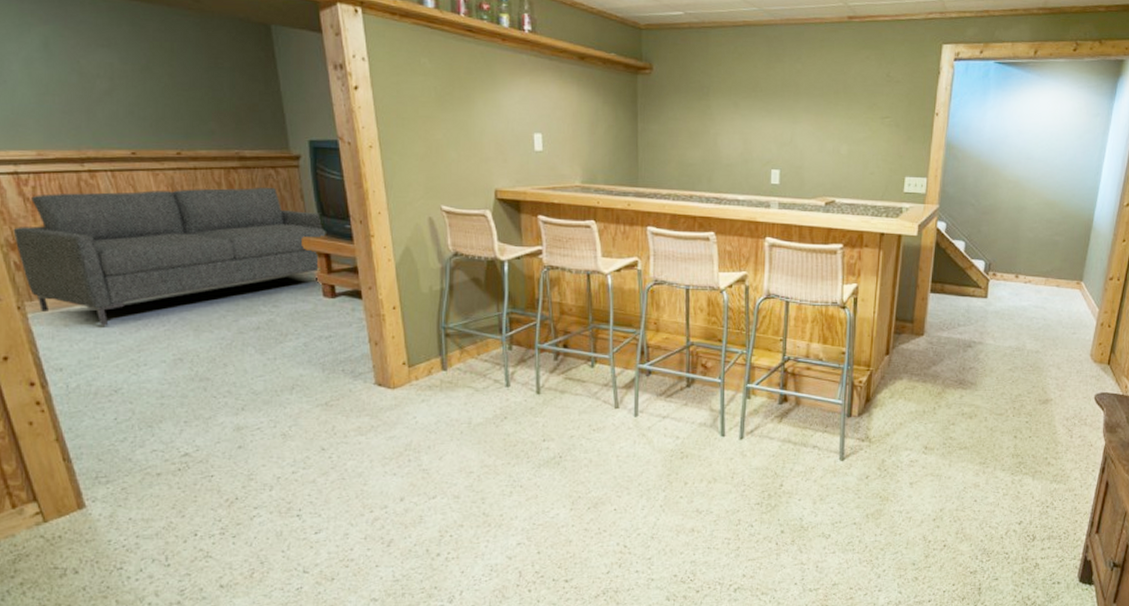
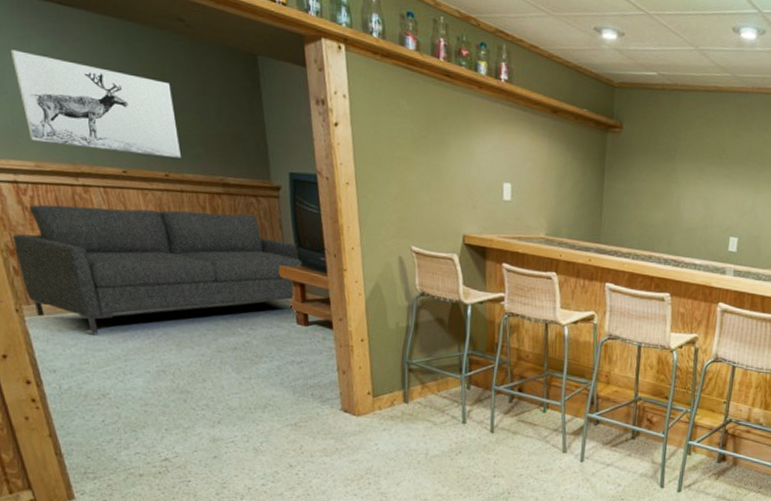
wall art: none [9,38,194,135] -> present [10,49,182,158]

